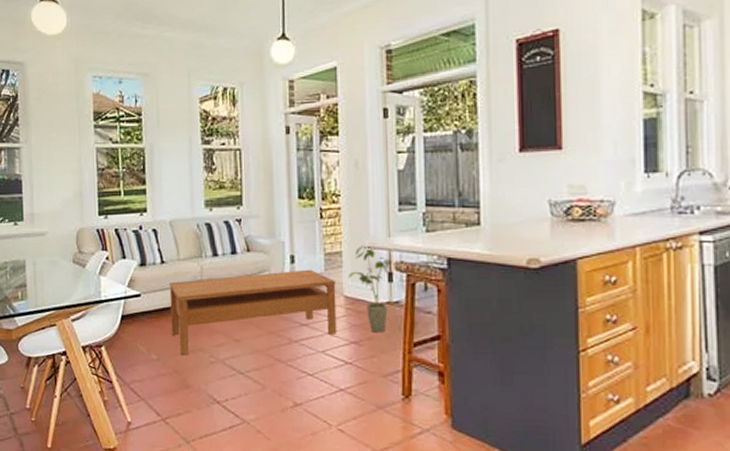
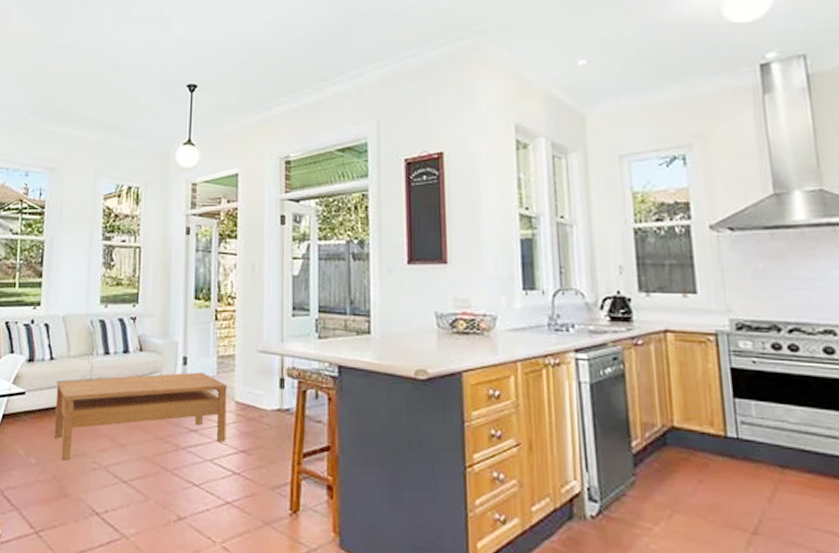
house plant: present [347,245,394,333] -> none [239,349,286,442]

